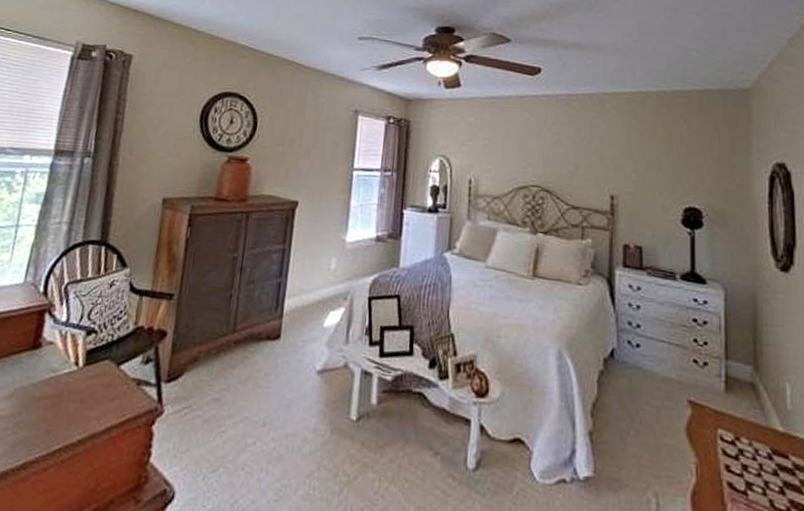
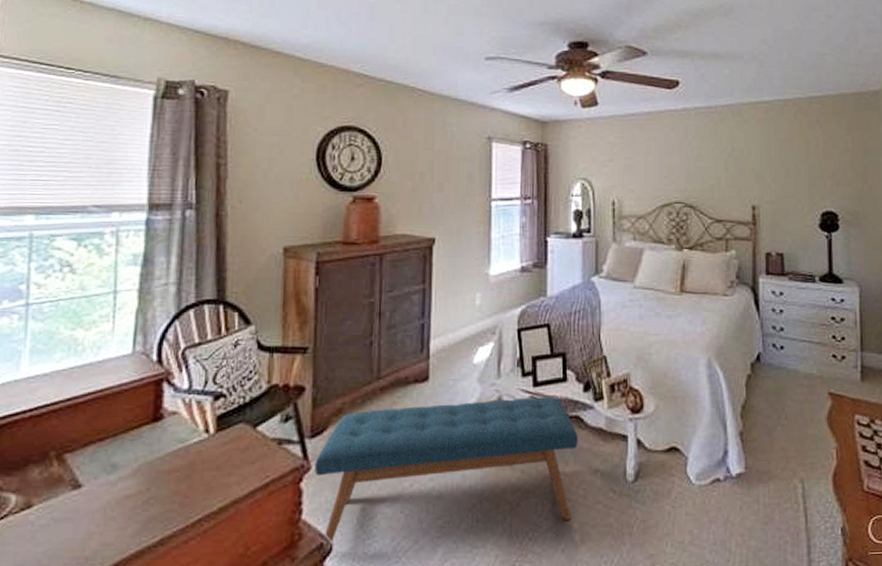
bench: none [166,361,420,503] -> present [314,397,578,543]

